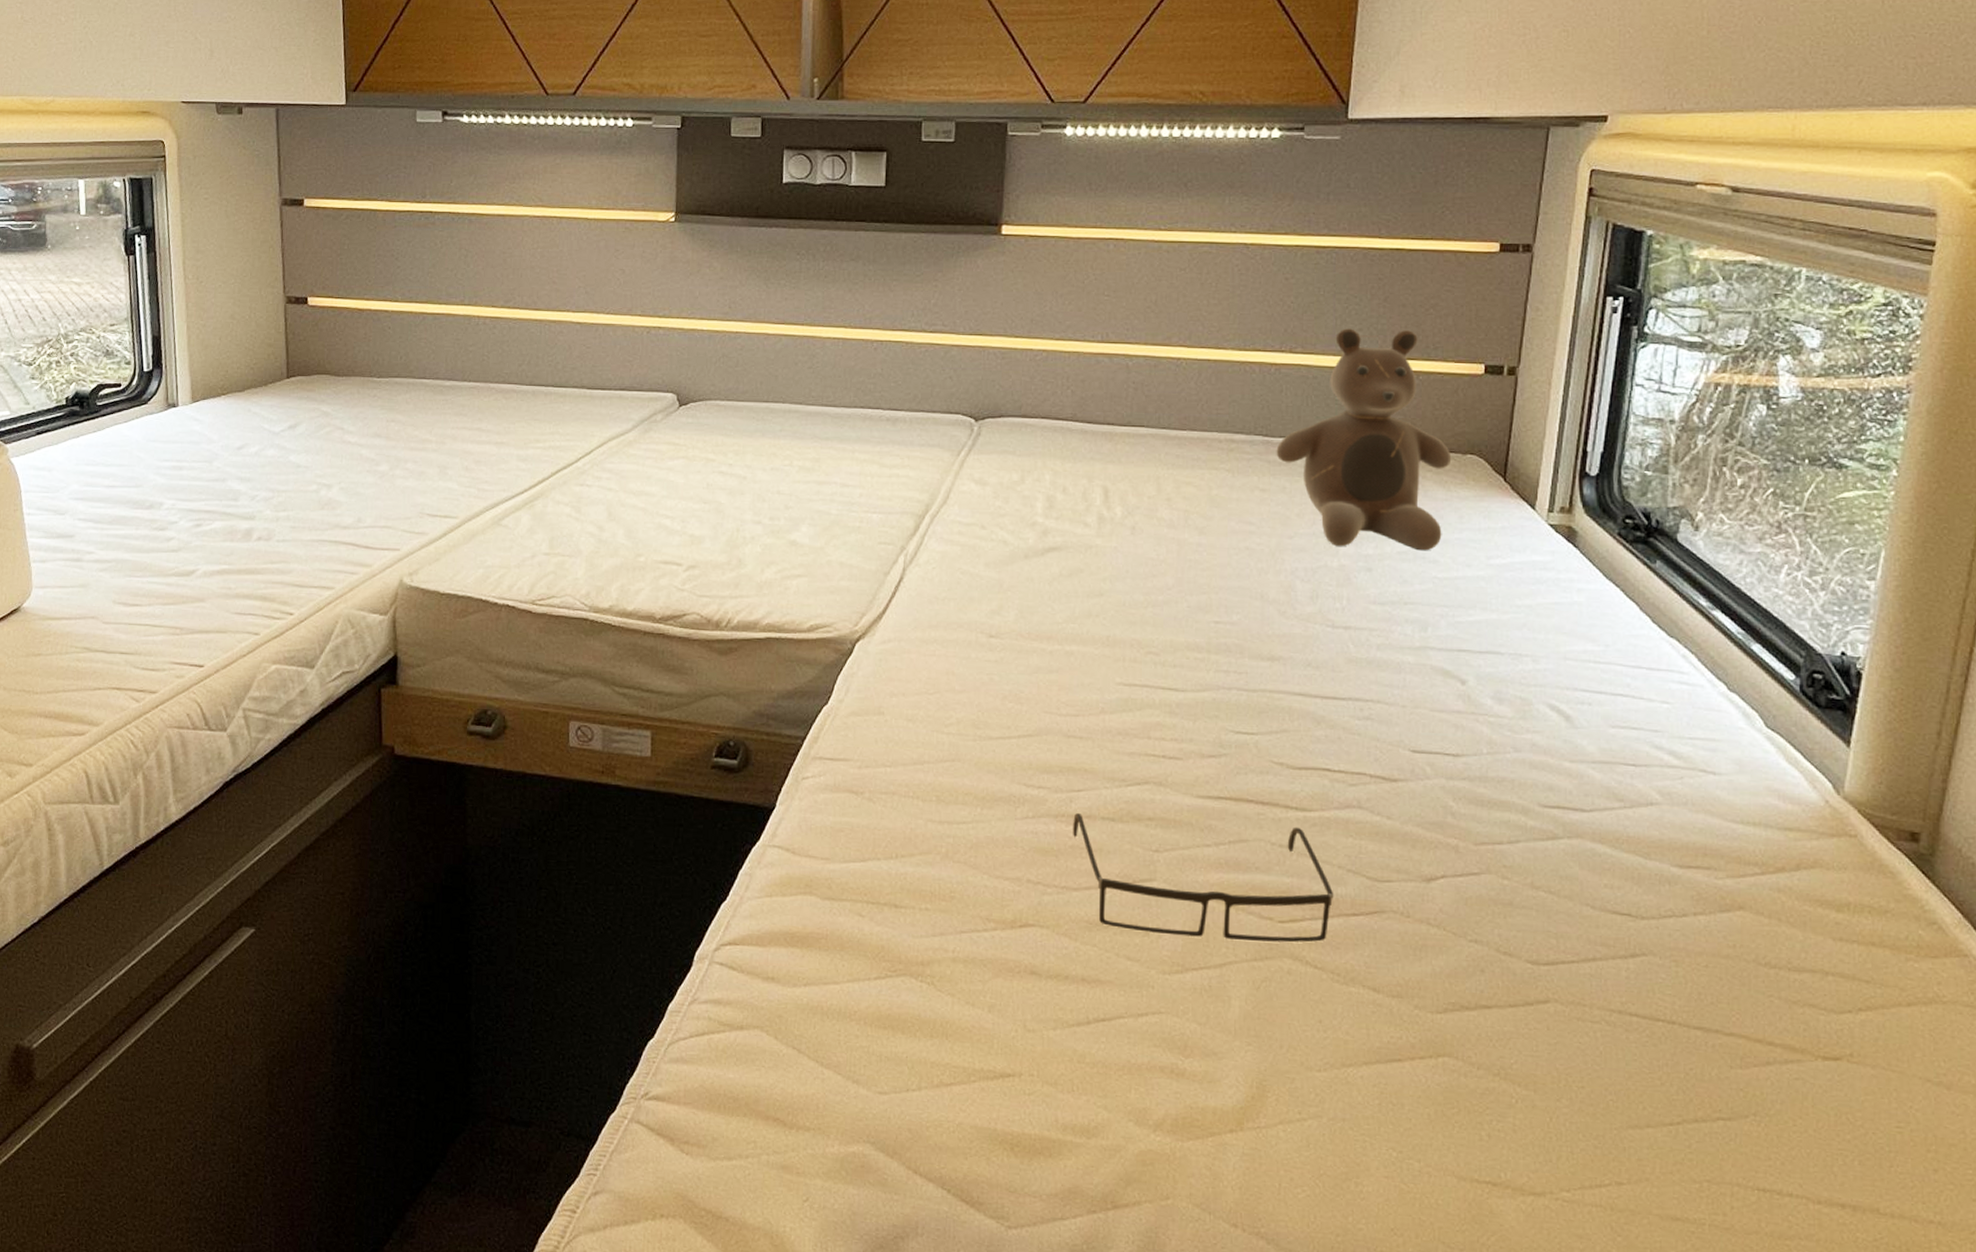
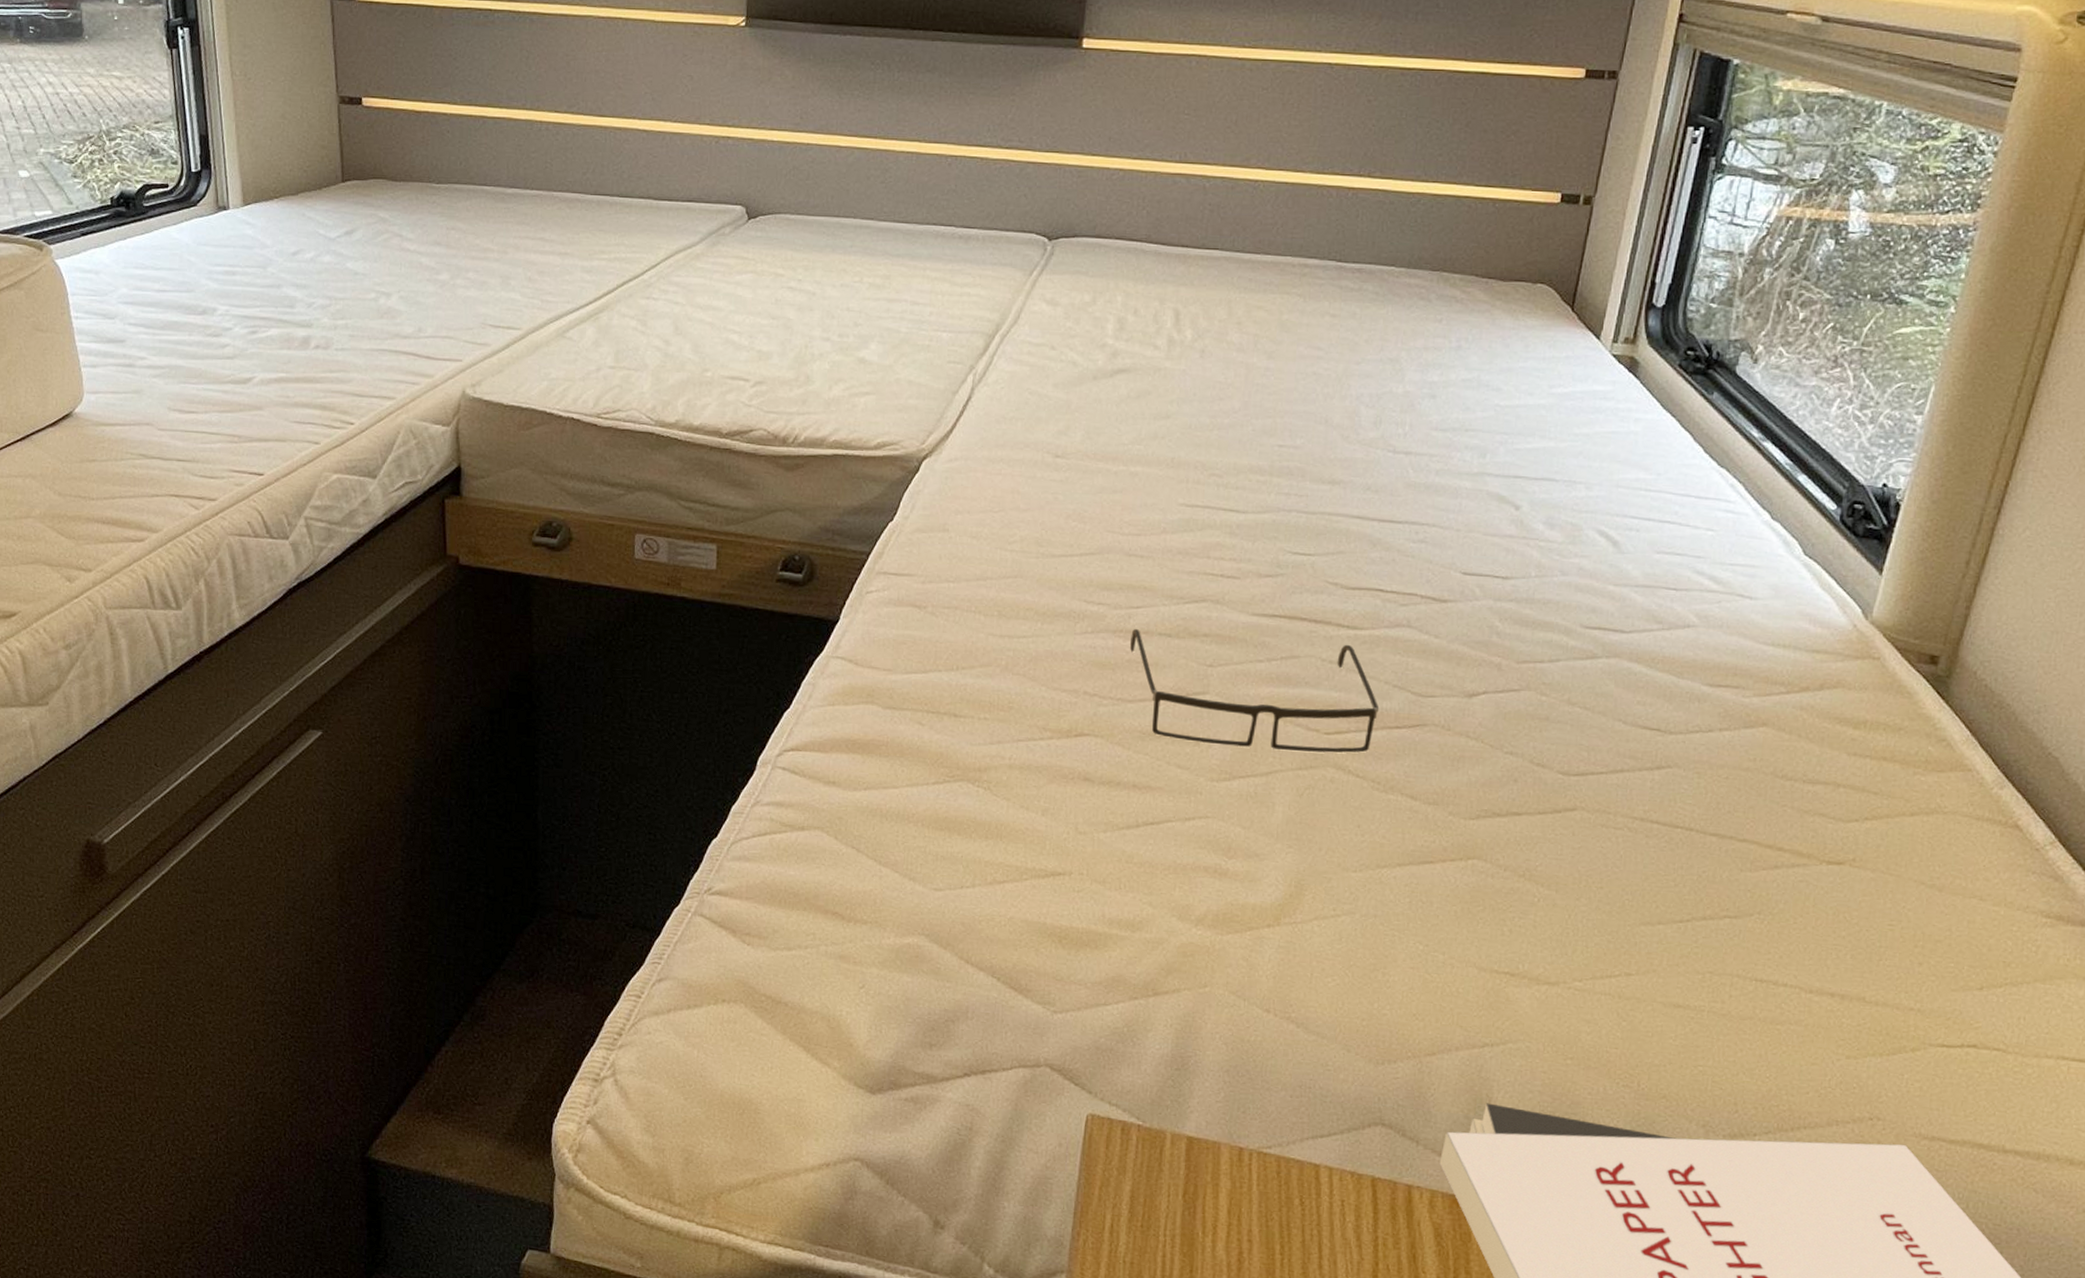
teddy bear: present [1276,328,1452,551] -> none [1348,153,1522,379]

